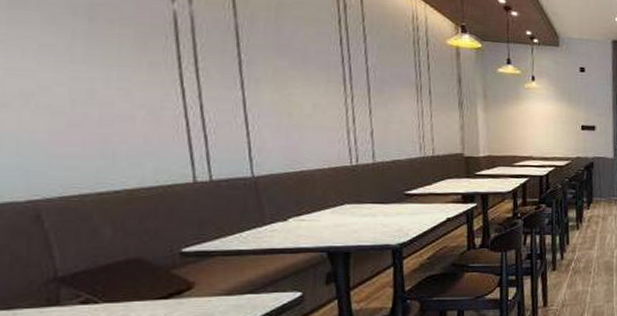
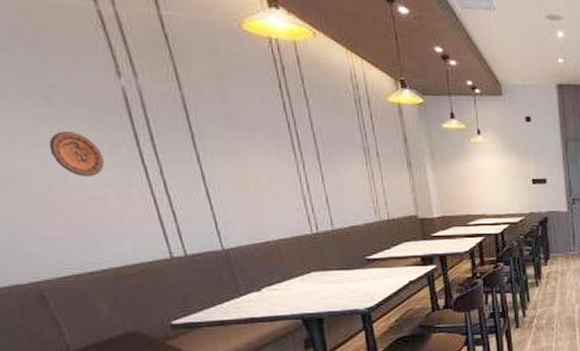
decorative plate: none [81,49,139,95] -> present [48,132,104,176]

